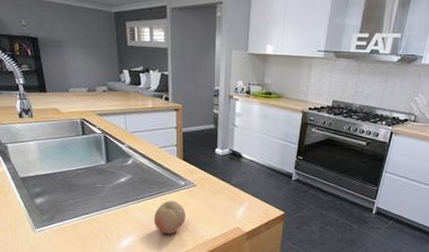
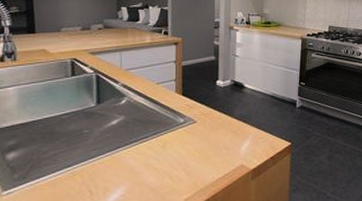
fruit: present [154,200,186,234] -> none [148,141,185,181]

